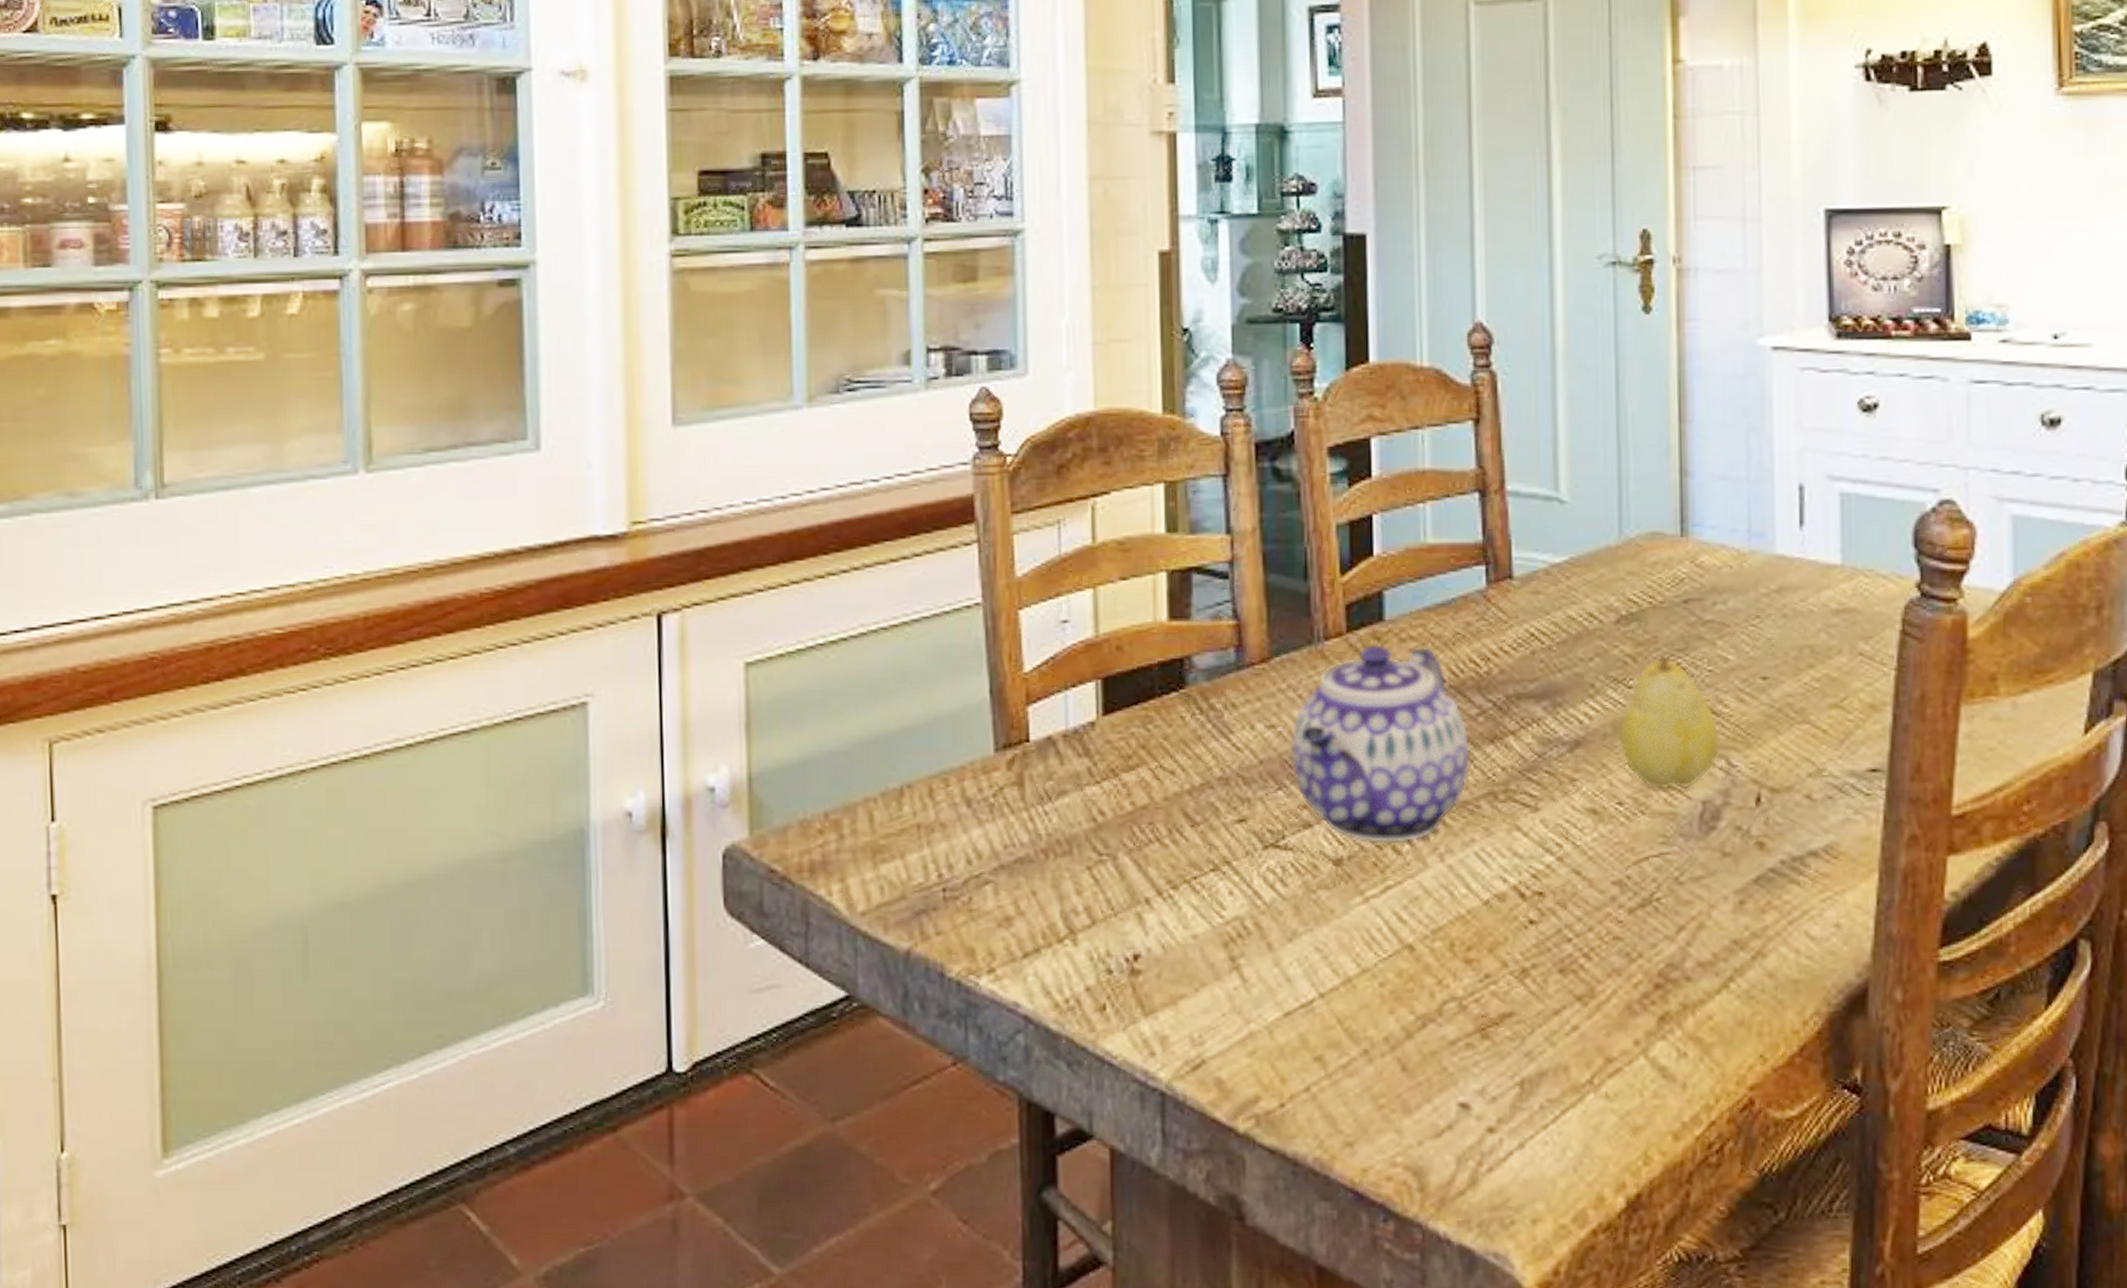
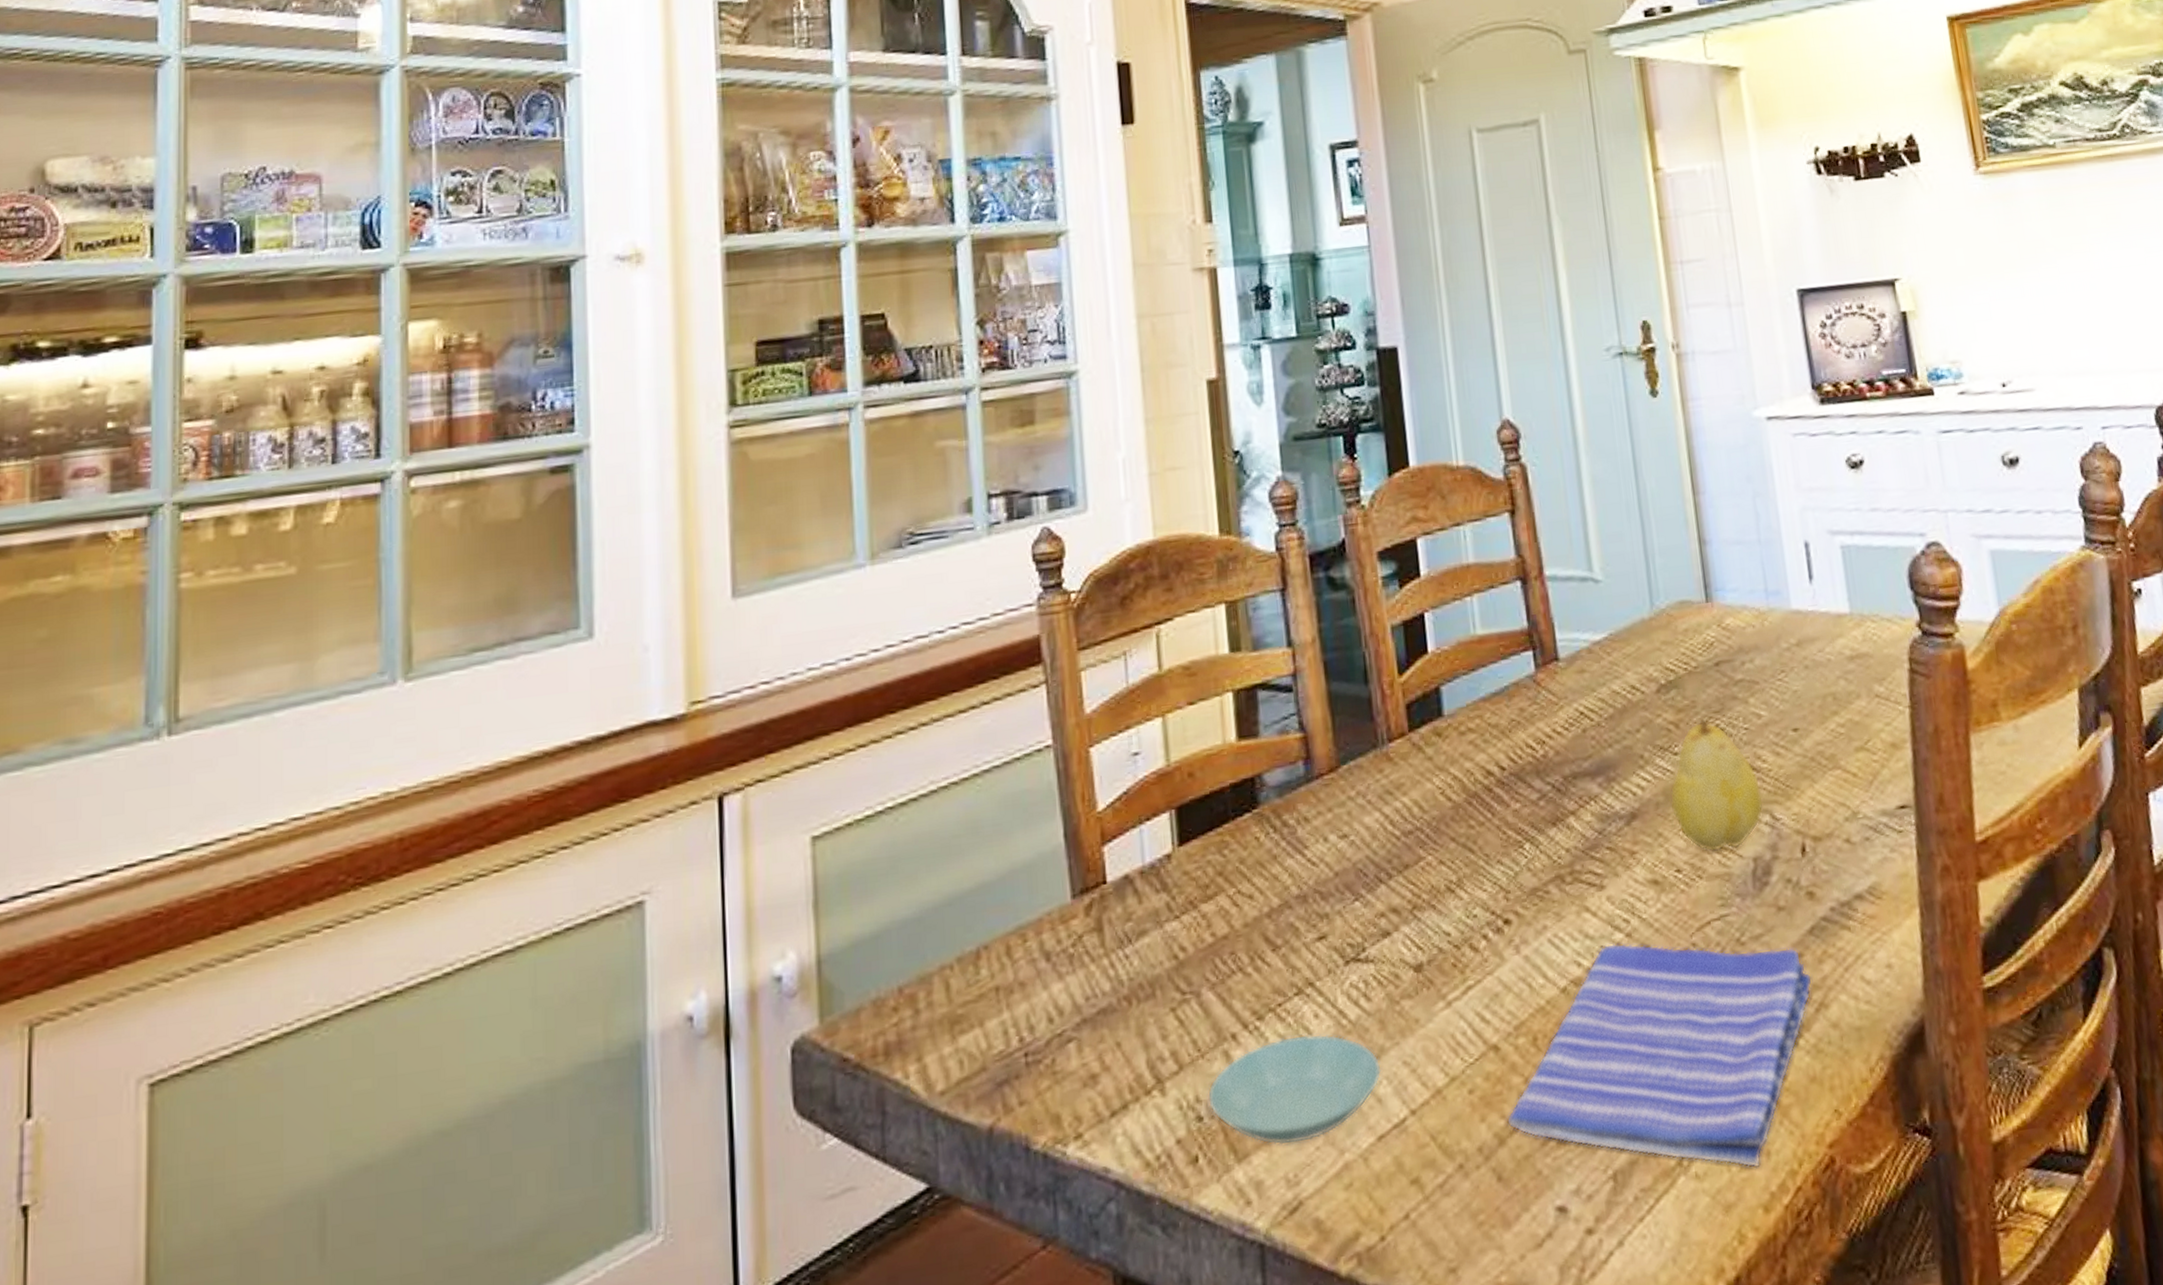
saucer: none [1118,908,1293,1008] -> present [1207,1034,1382,1146]
teapot: present [1290,643,1471,844] -> none [1363,737,1537,944]
dish towel: none [1416,866,1752,1097] -> present [1507,943,1813,1168]

